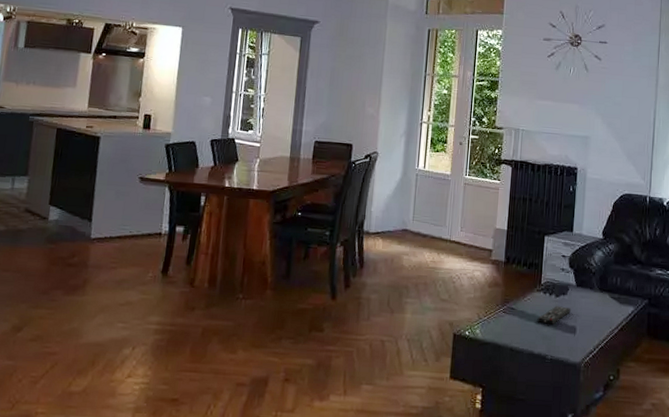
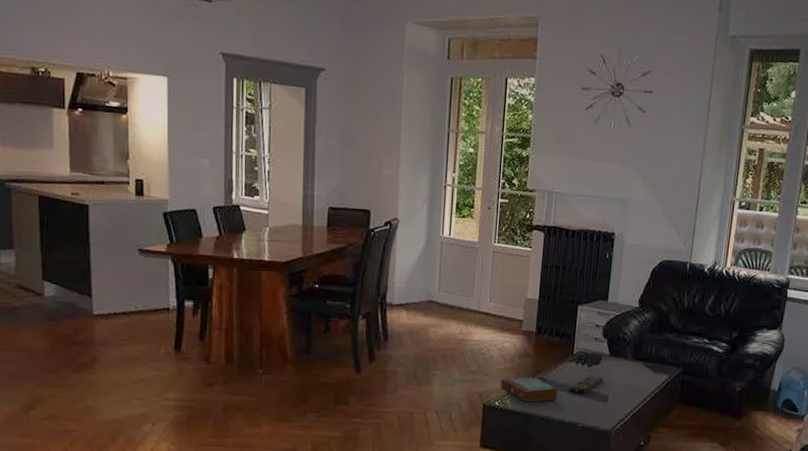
book: none [471,306,527,333] -> present [501,377,558,402]

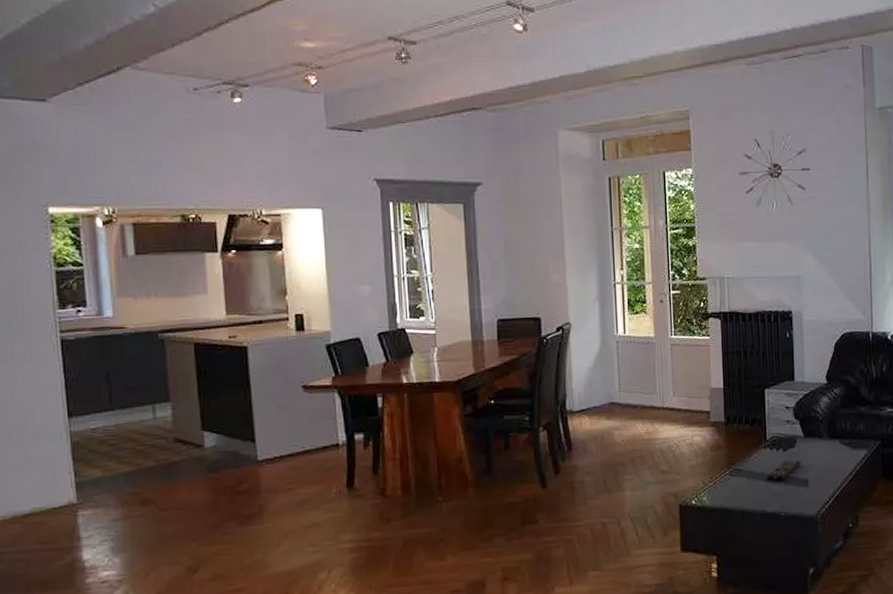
book: present [501,377,558,402] -> none [695,469,756,497]

